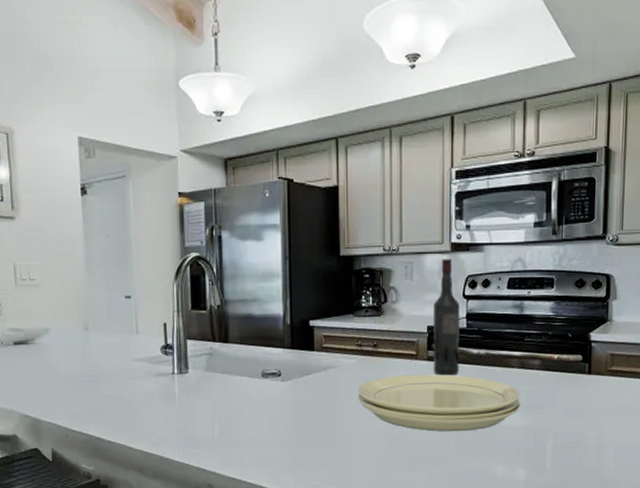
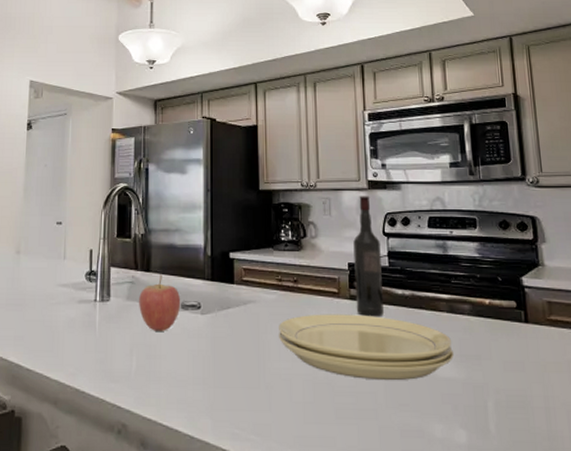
fruit: none [217,345,261,399] -> present [138,274,181,331]

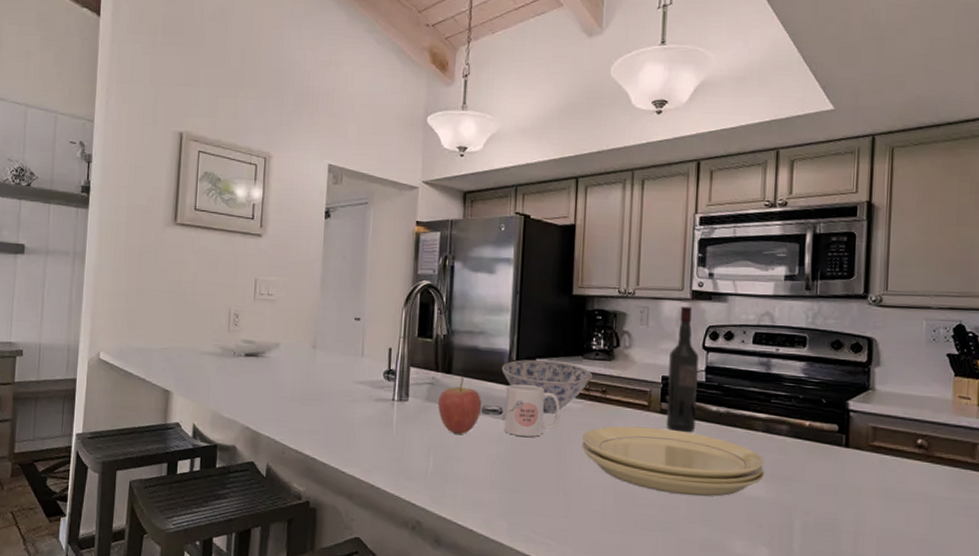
bowl: none [198,253,284,306] -> present [501,359,593,414]
mug: none [204,278,255,330] -> present [505,384,560,437]

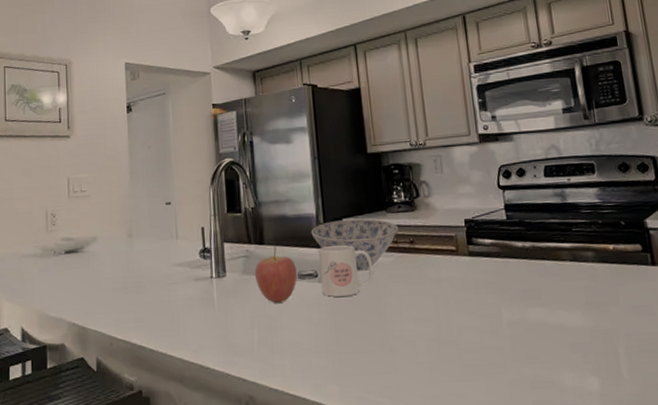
plate: present [582,426,765,497] -> none [398,270,581,335]
wine bottle: present [666,306,699,432] -> none [468,150,505,271]

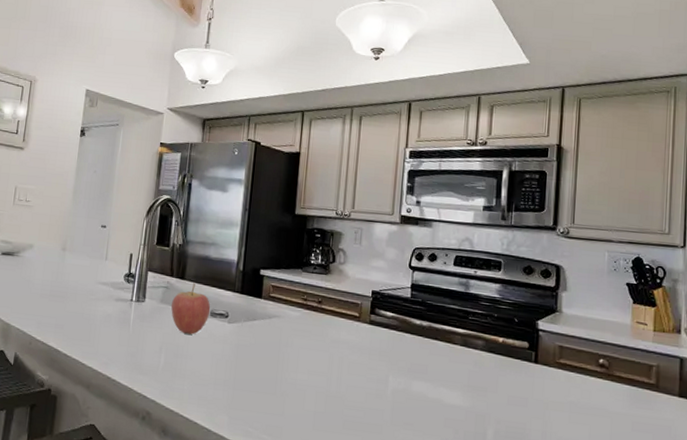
bowl: present [311,218,399,271] -> none [229,270,311,320]
mug: present [319,245,374,297] -> none [230,291,280,340]

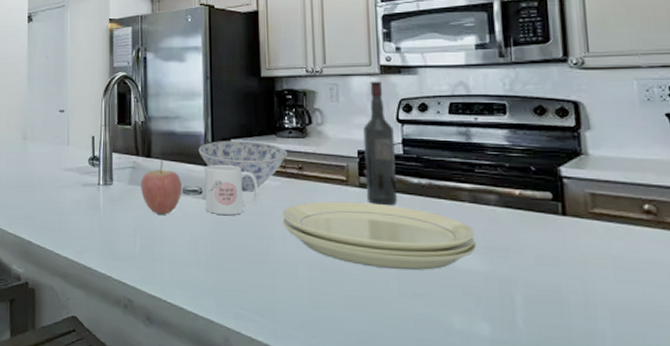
bowl: none [229,270,311,320] -> present [198,140,288,192]
mug: none [230,291,280,340] -> present [205,164,258,215]
plate: none [298,334,462,403] -> present [283,201,477,271]
wine bottle: none [374,229,405,342] -> present [363,81,397,205]

